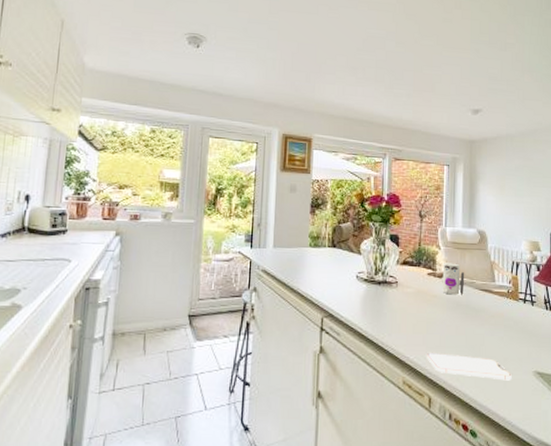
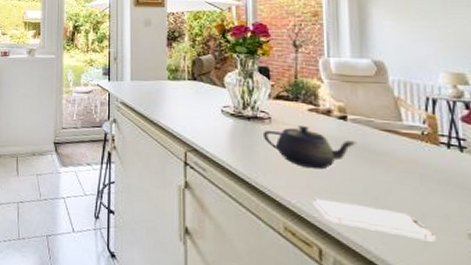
teapot: none [390,287,462,327] -> present [262,124,357,170]
toy: present [441,263,465,295] -> none [326,97,359,135]

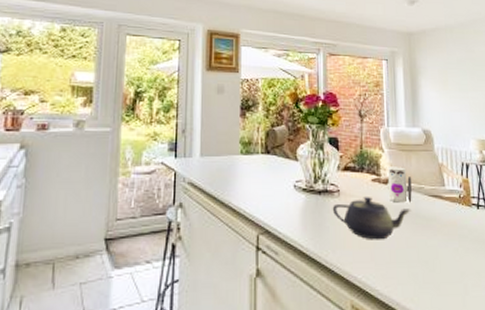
smartphone: present [312,197,436,242] -> none [375,269,471,299]
toy: none [326,97,359,135] -> present [386,167,412,203]

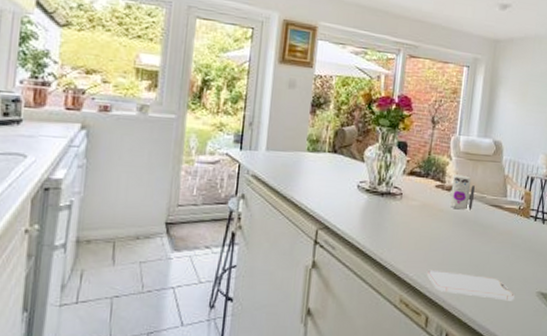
teapot: present [332,196,411,240] -> none [392,200,470,243]
smartphone: none [375,269,471,299] -> present [426,269,515,301]

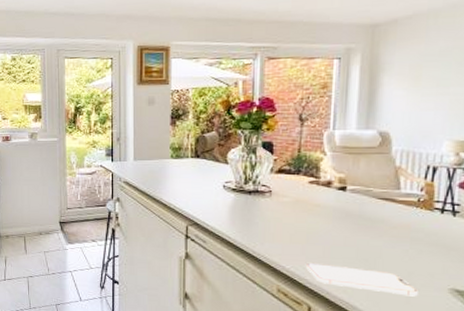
toy: present [449,174,476,210] -> none [326,169,359,205]

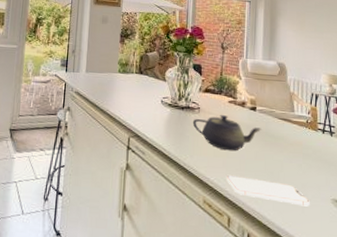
teapot: none [262,196,354,237] -> present [192,114,262,151]

